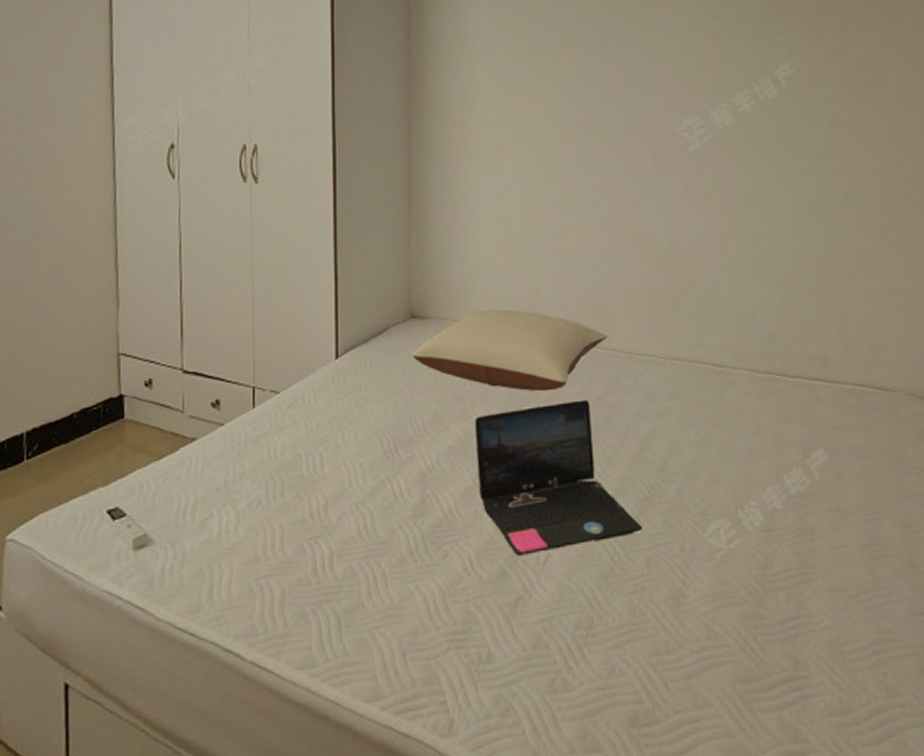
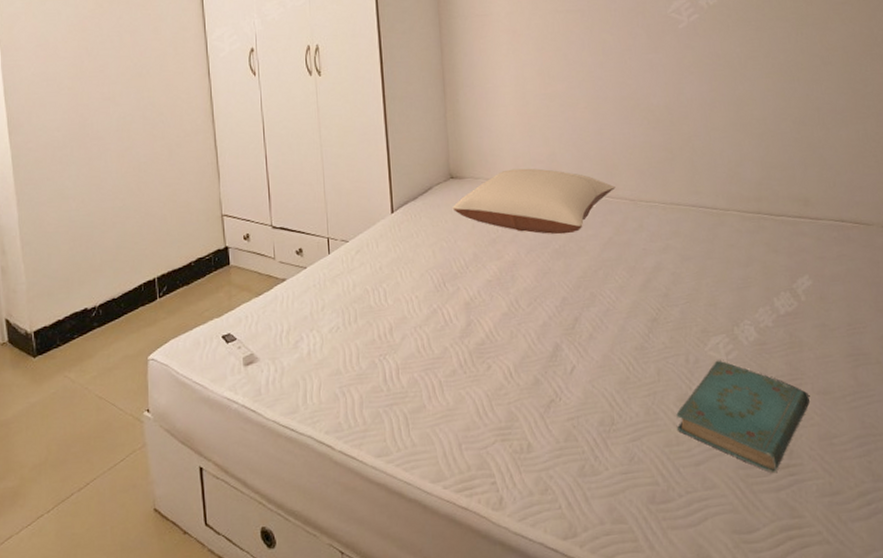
laptop: present [474,399,642,556] -> none [507,240,652,367]
book: none [666,549,820,687] -> present [676,360,810,473]

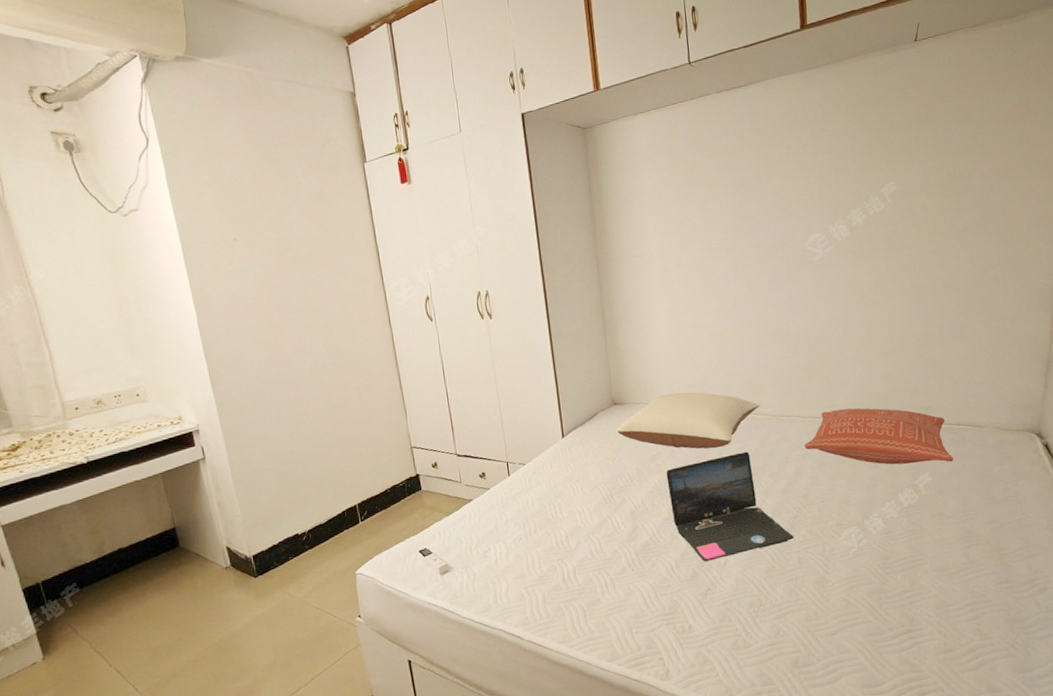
laptop: none [507,240,652,367] -> present [666,451,794,562]
pillow: none [665,196,837,265] -> present [804,408,954,465]
book: present [676,360,810,473] -> none [815,547,928,637]

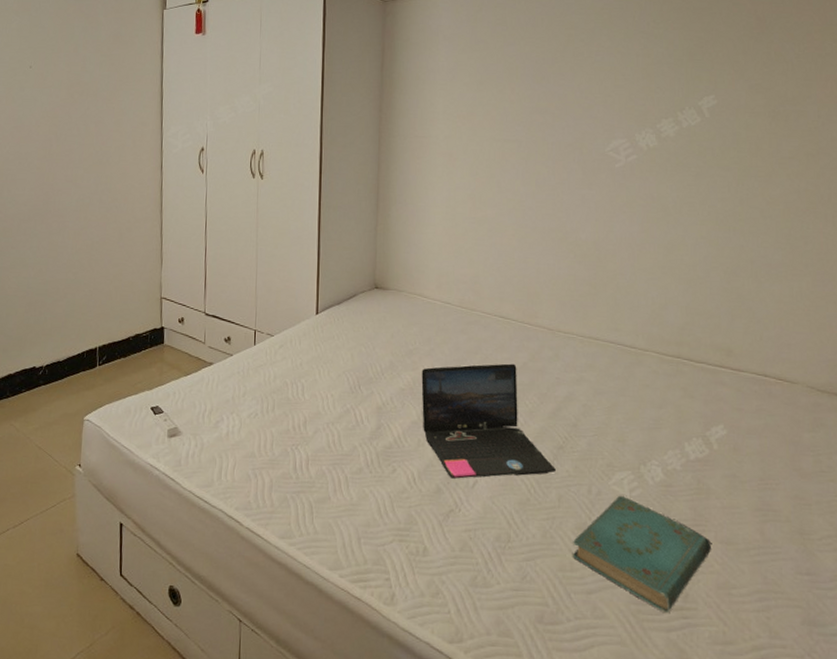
pillow: present [616,392,760,449] -> none [374,286,535,354]
pillow: present [804,408,954,465] -> none [580,334,756,418]
book: none [815,547,928,637] -> present [572,495,711,613]

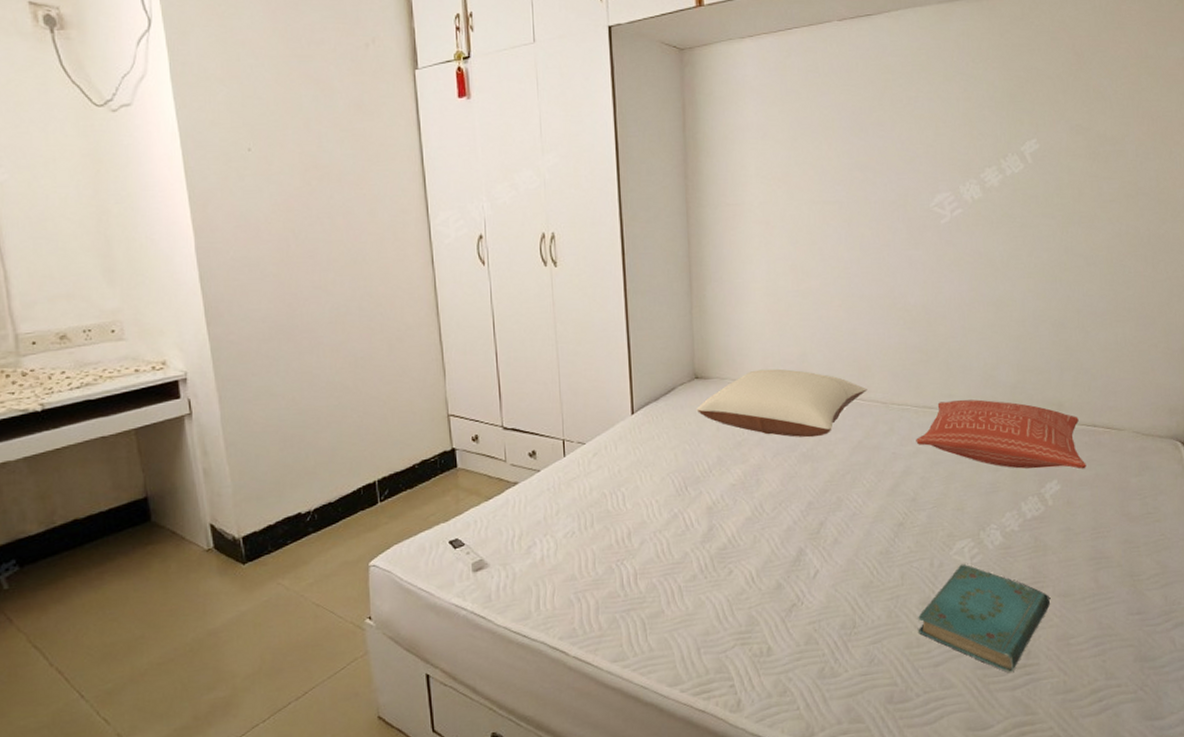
pillow: none [374,286,535,354] -> present [696,368,867,438]
laptop: present [421,363,556,479] -> none [752,443,897,572]
pillow: none [580,334,756,418] -> present [916,399,1087,470]

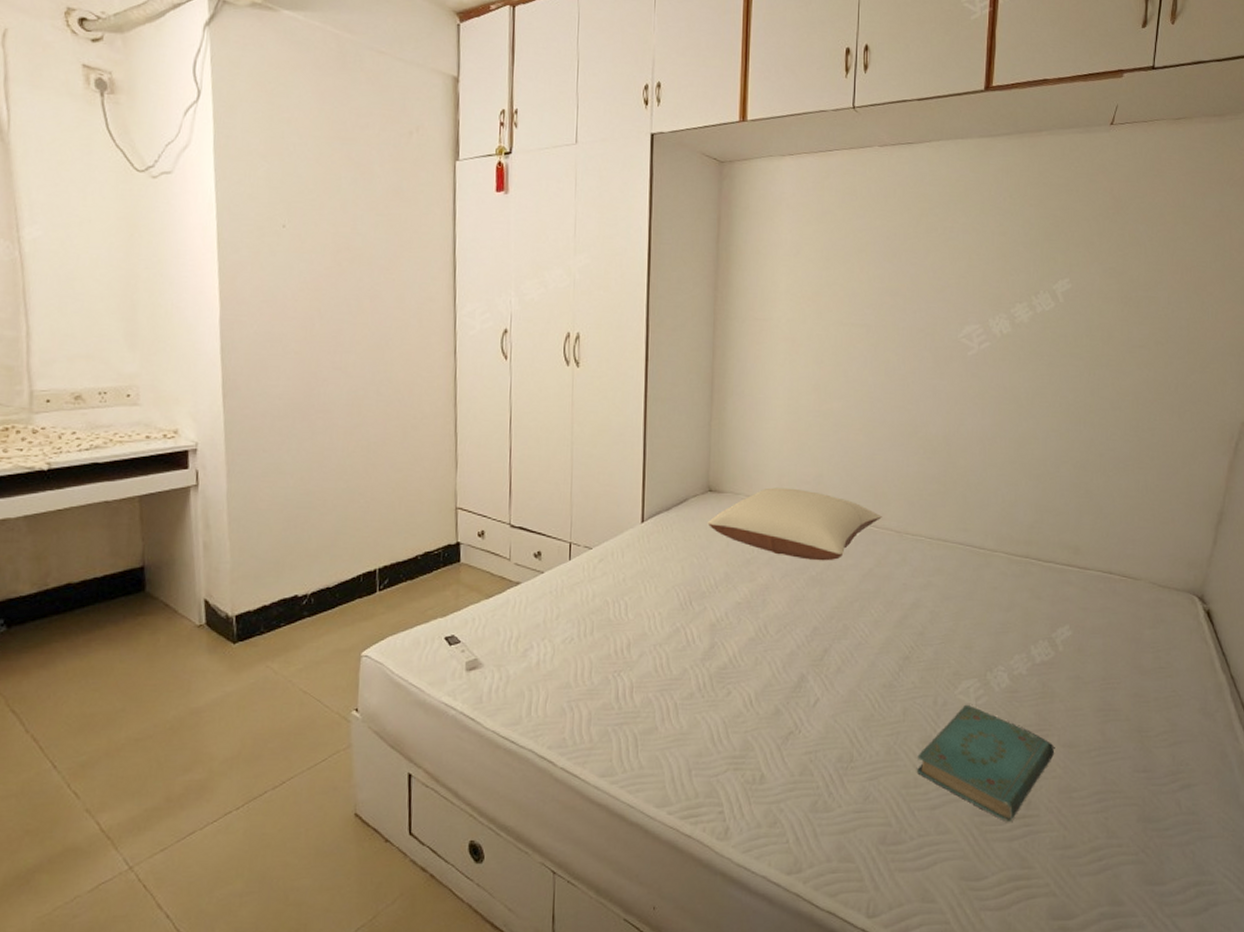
pillow: present [916,399,1087,470] -> none [928,534,1100,617]

